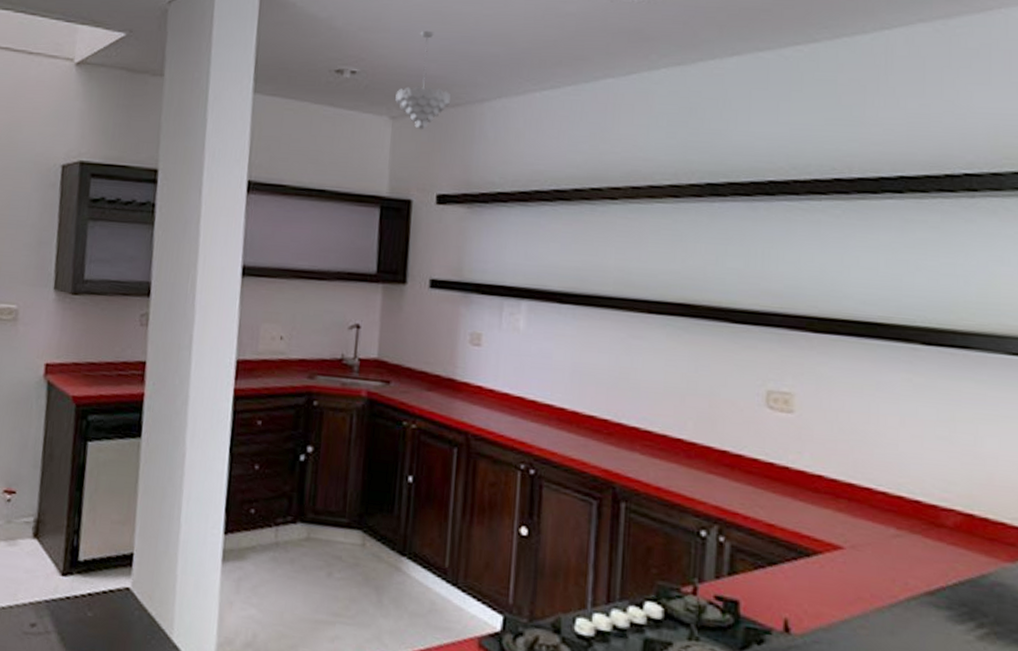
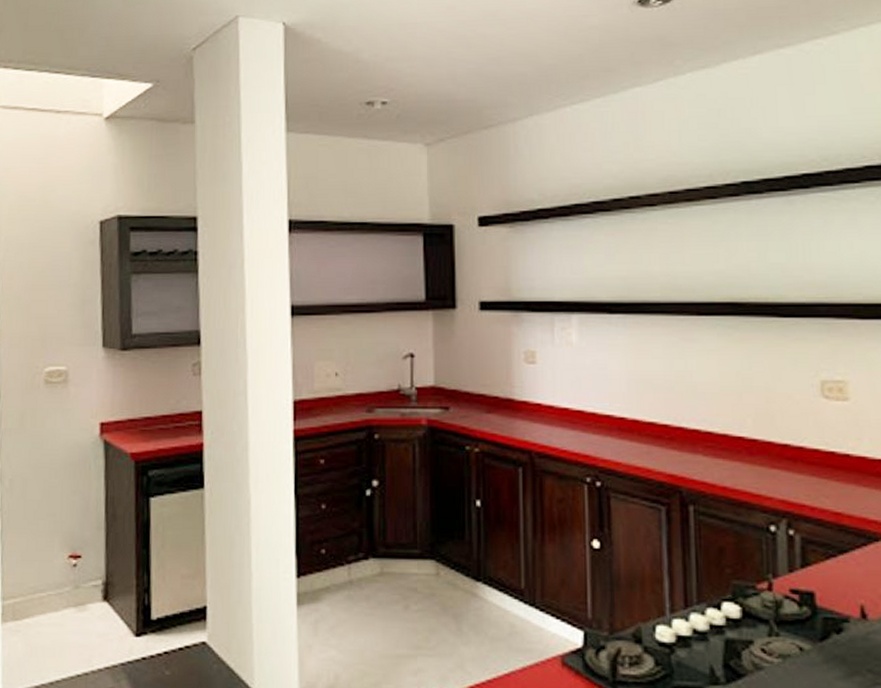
pendant light: present [395,30,451,129] -> none [428,55,482,154]

